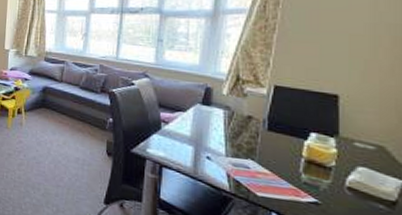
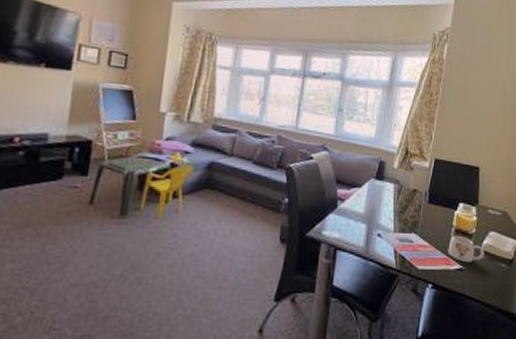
mug: none [297,165,350,198] -> present [448,234,485,263]

